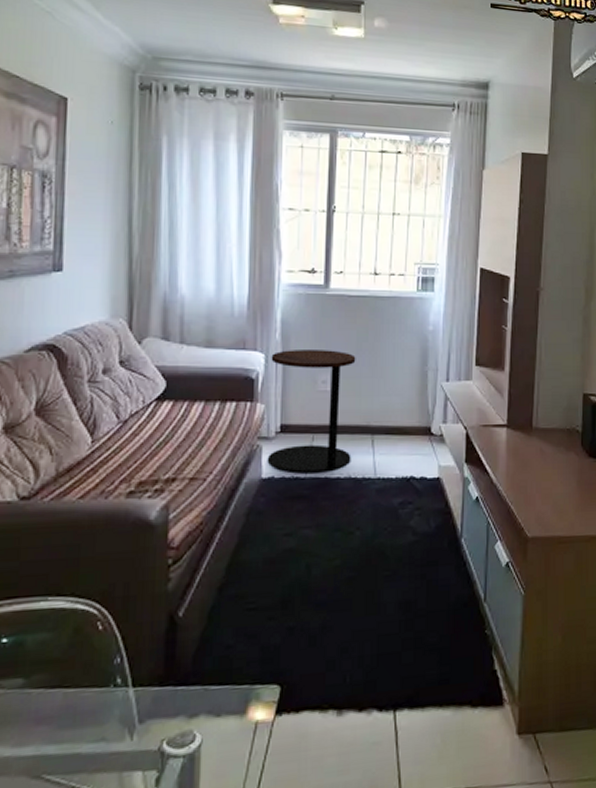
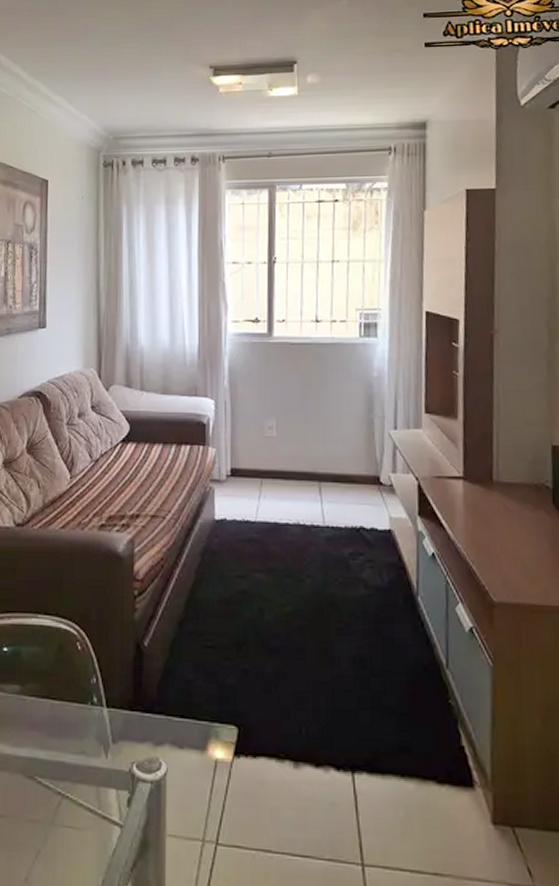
side table: present [267,350,356,474] -> none [219,396,301,518]

